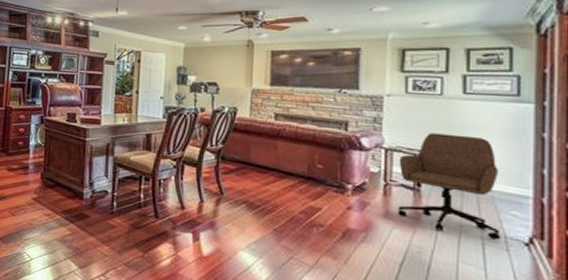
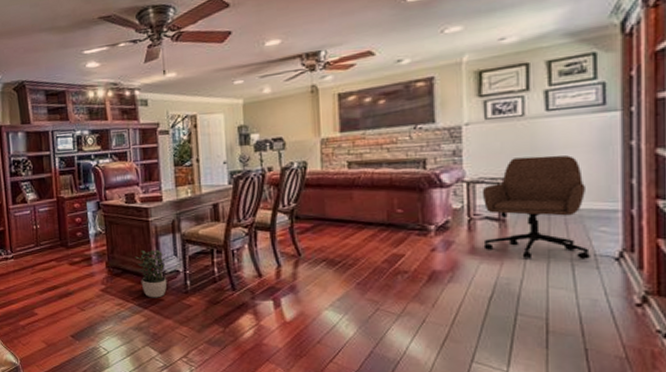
potted plant: none [68,166,98,215] -> present [135,249,168,298]

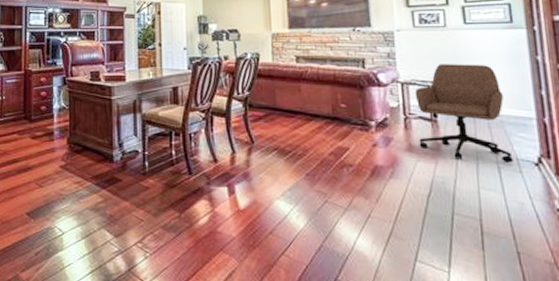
potted plant: present [135,249,168,298] -> none [96,127,127,178]

